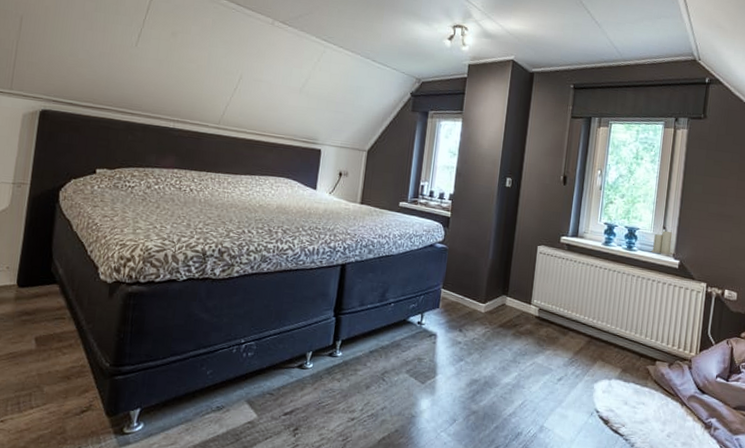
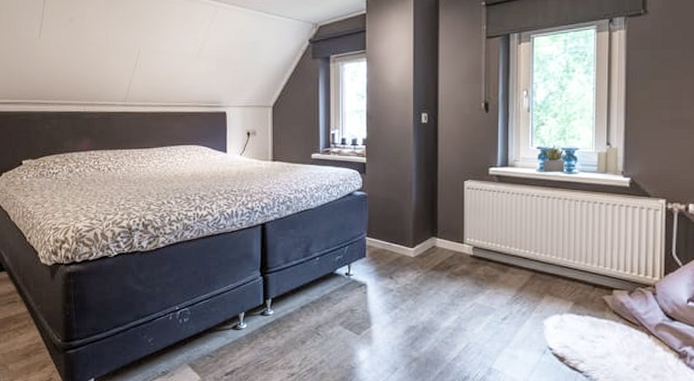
succulent plant: none [607,223,628,249] -> present [541,145,565,173]

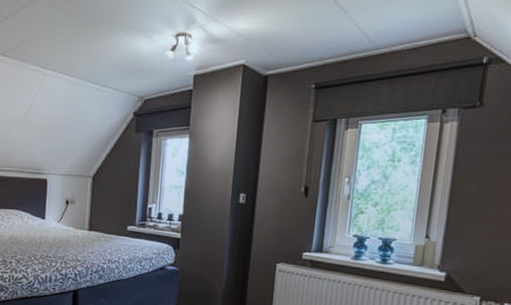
succulent plant: present [541,145,565,173] -> none [357,234,382,263]

